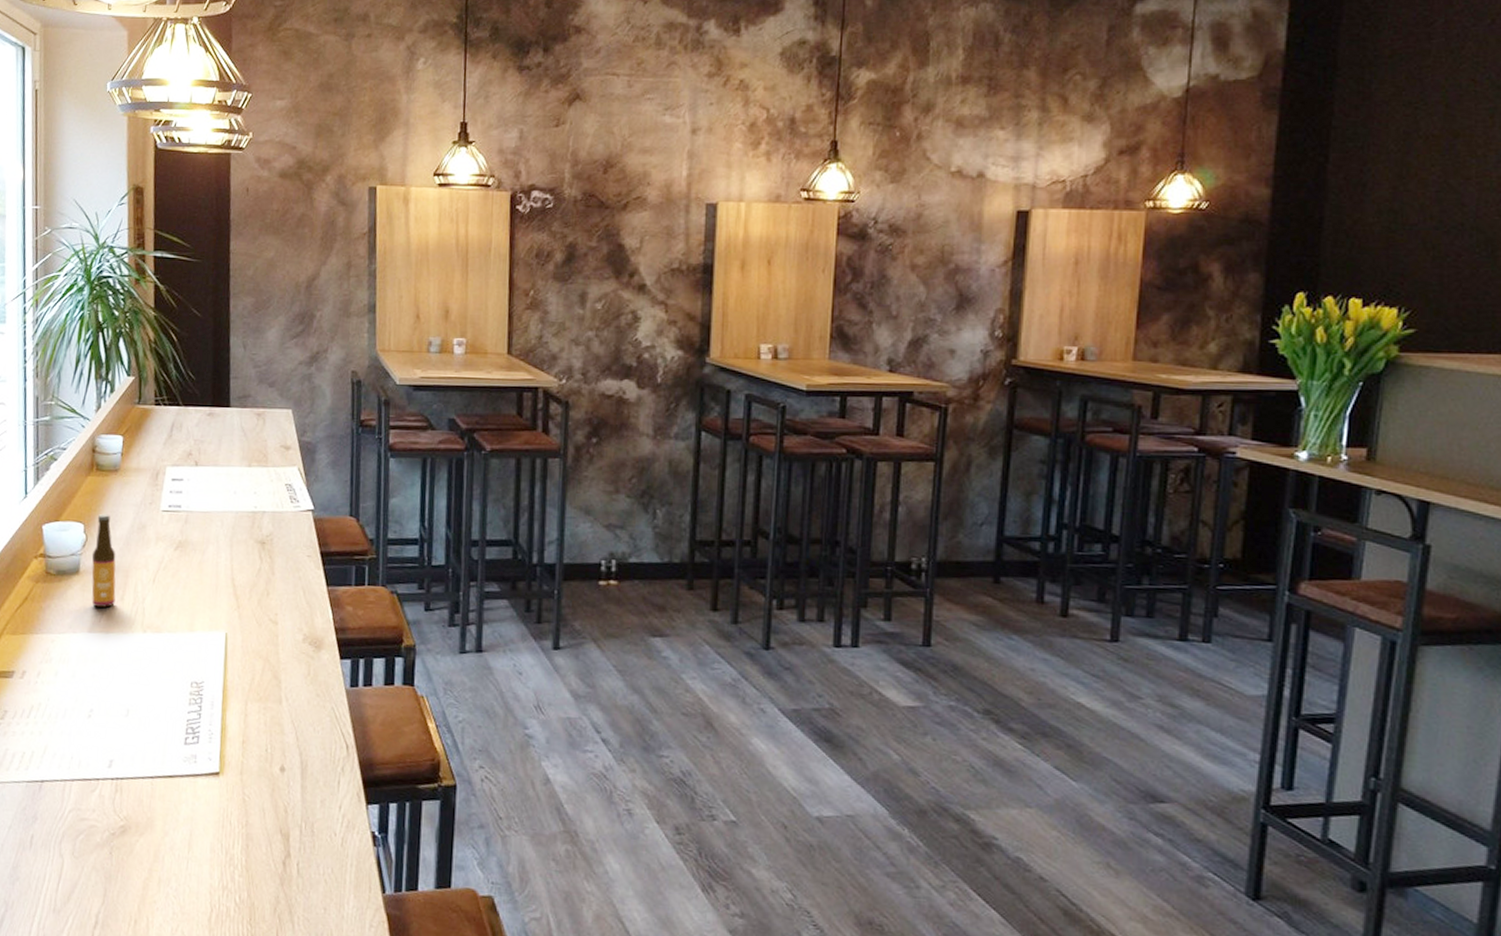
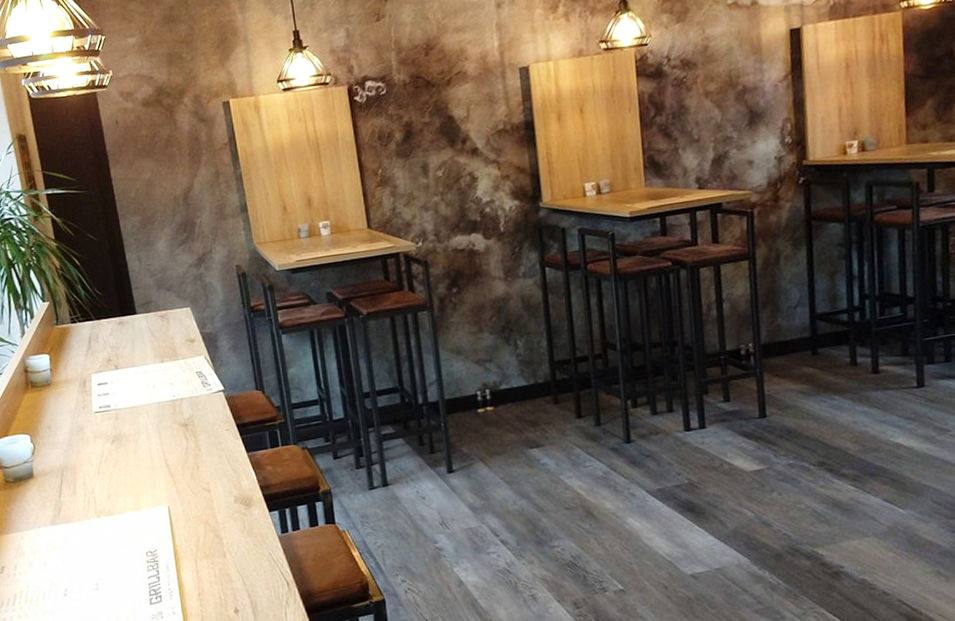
beer bottle: present [91,513,116,608] -> none [40,423,69,503]

